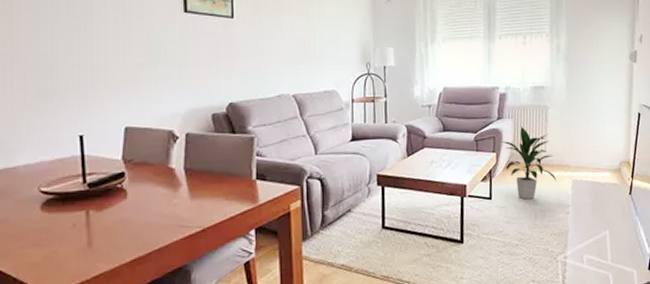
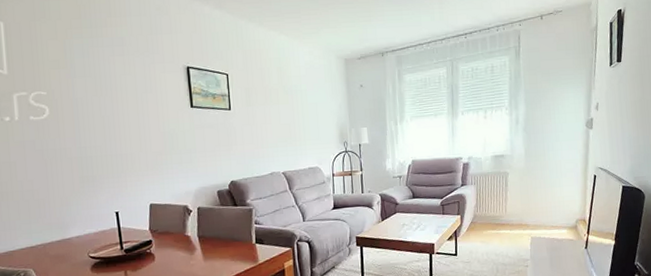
indoor plant: present [500,126,557,200] -> none [464,191,517,255]

